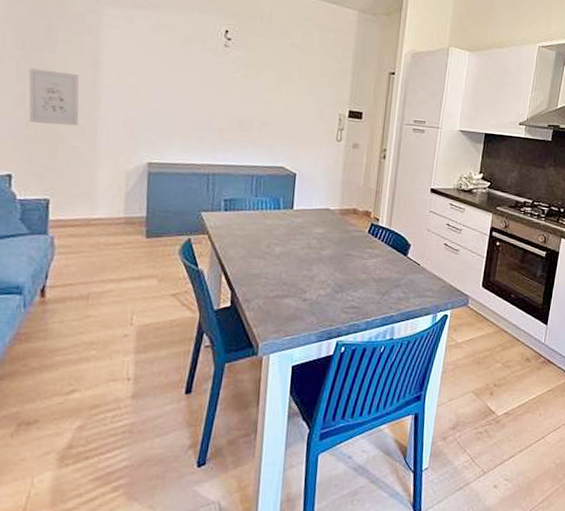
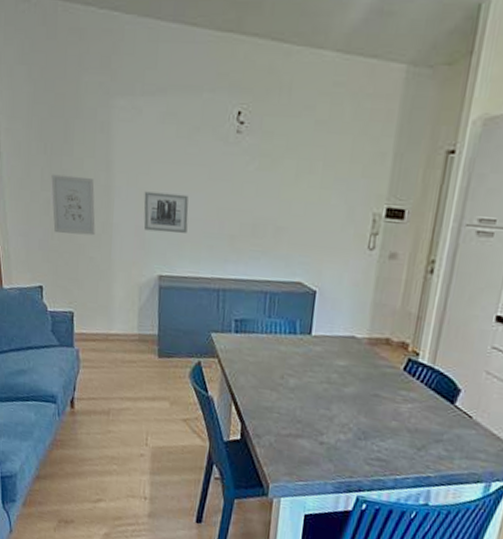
wall art: none [133,88,179,126] -> present [144,191,189,233]

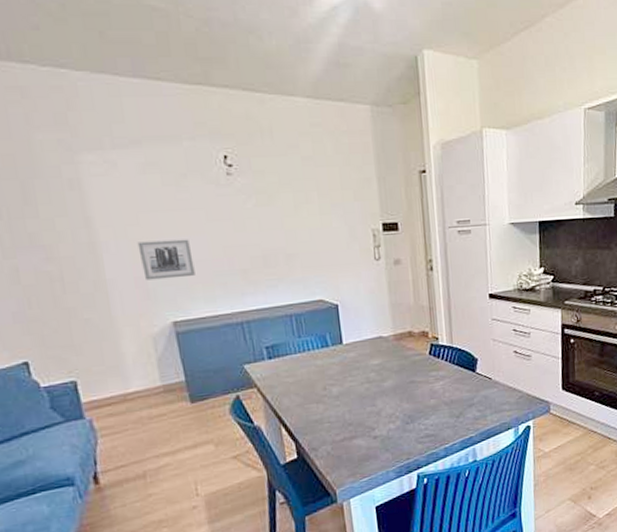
wall art: present [51,174,95,236] -> none [14,237,86,302]

